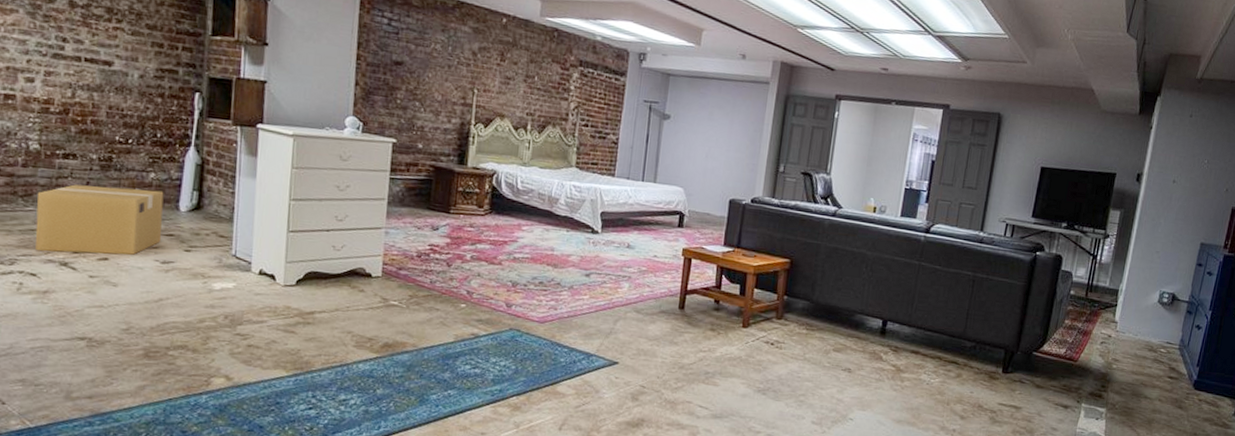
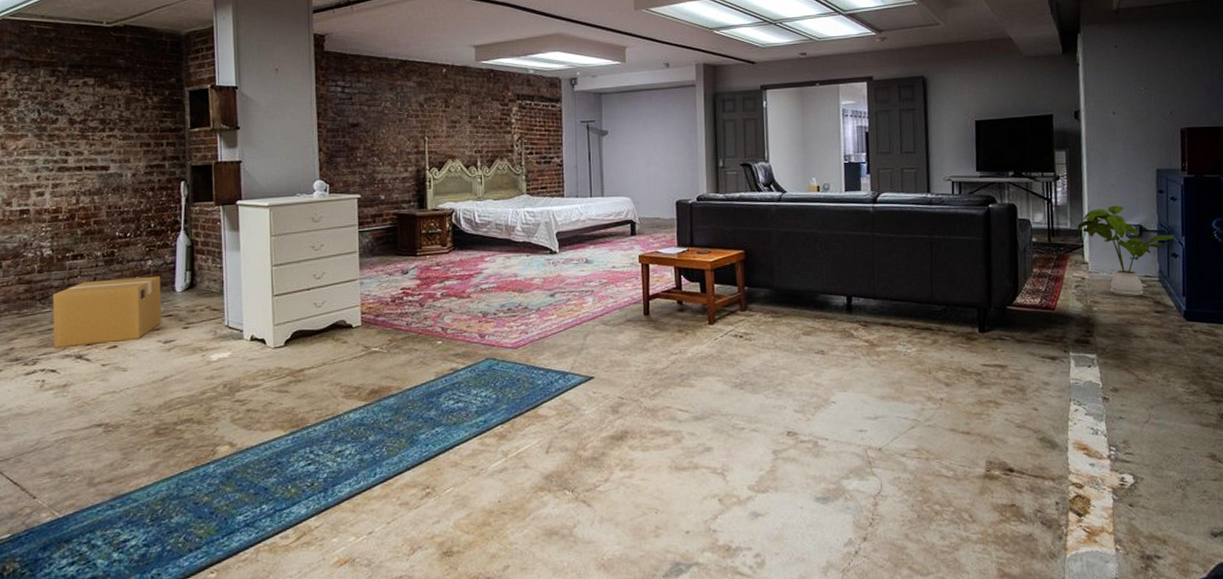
house plant: none [1114,271,1203,361] -> present [1077,205,1175,297]

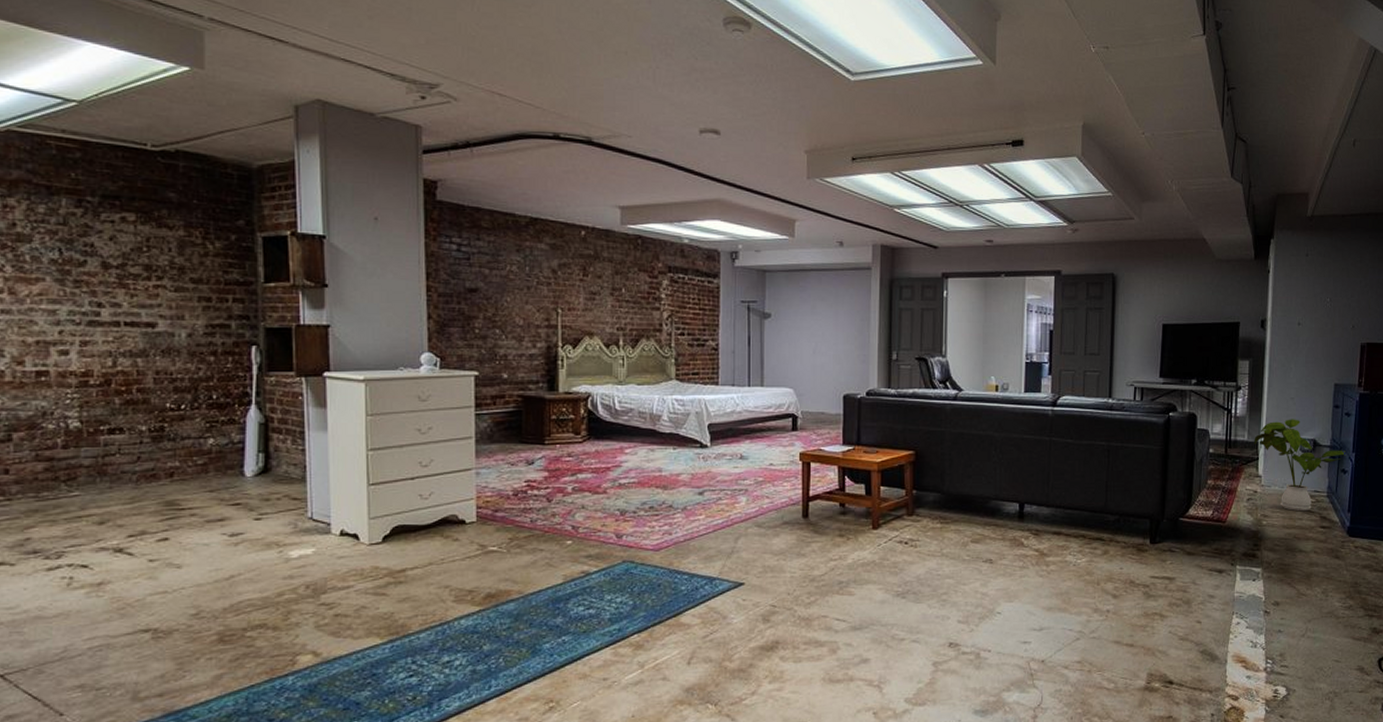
cardboard box: present [53,276,162,348] -> none [83,457,227,540]

